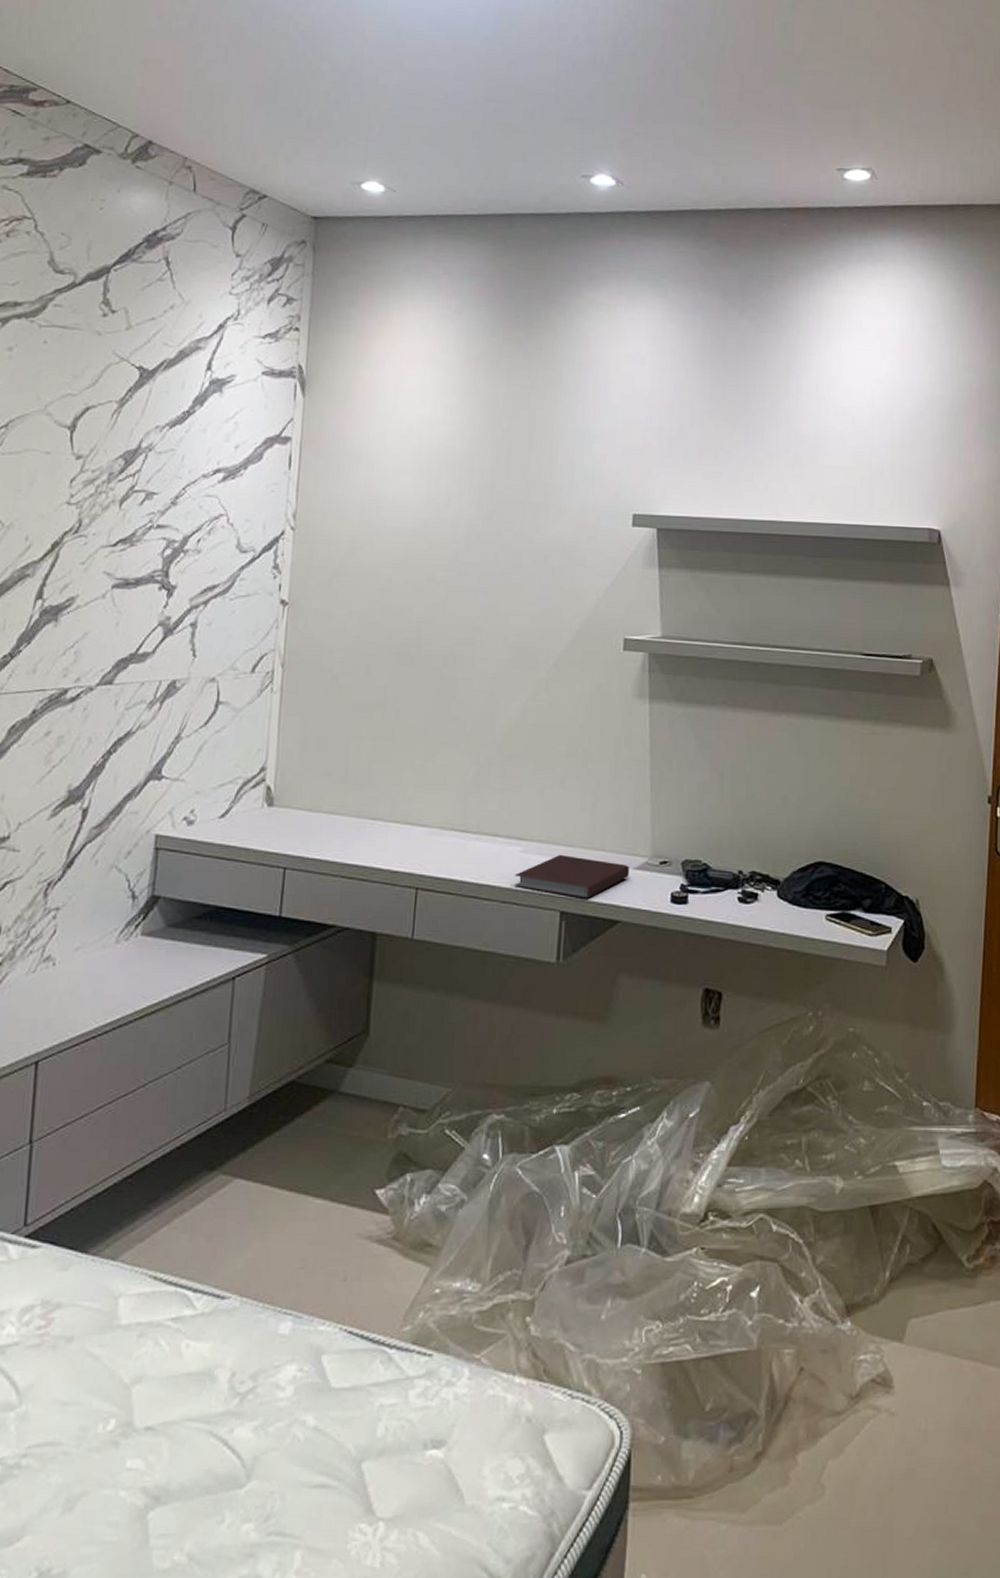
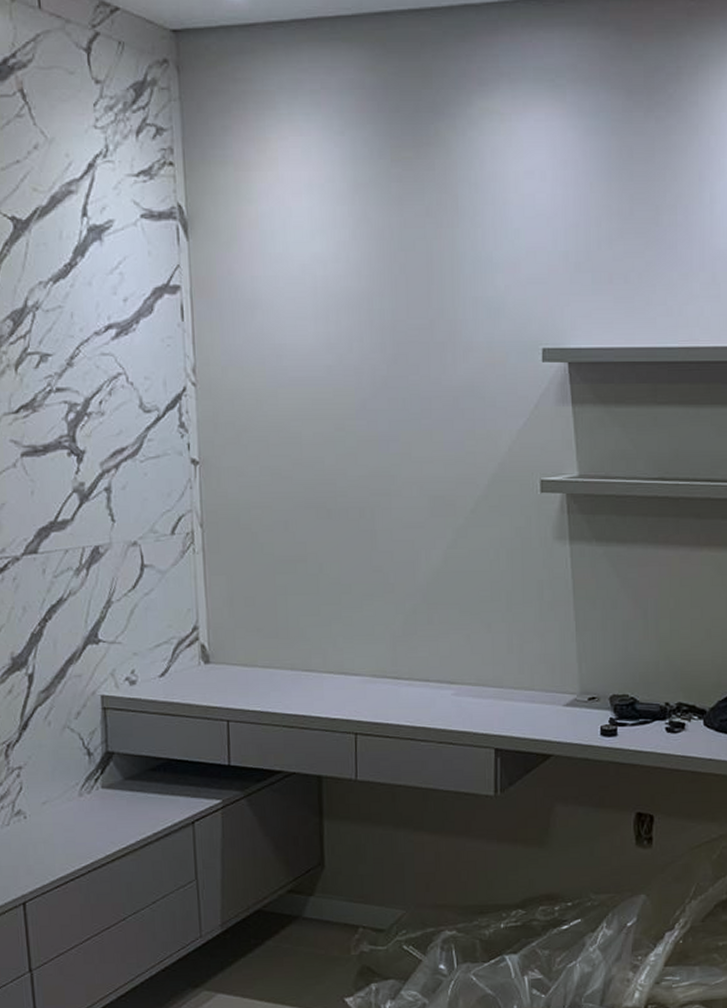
notebook: present [514,854,629,899] -> none [448,695,559,736]

